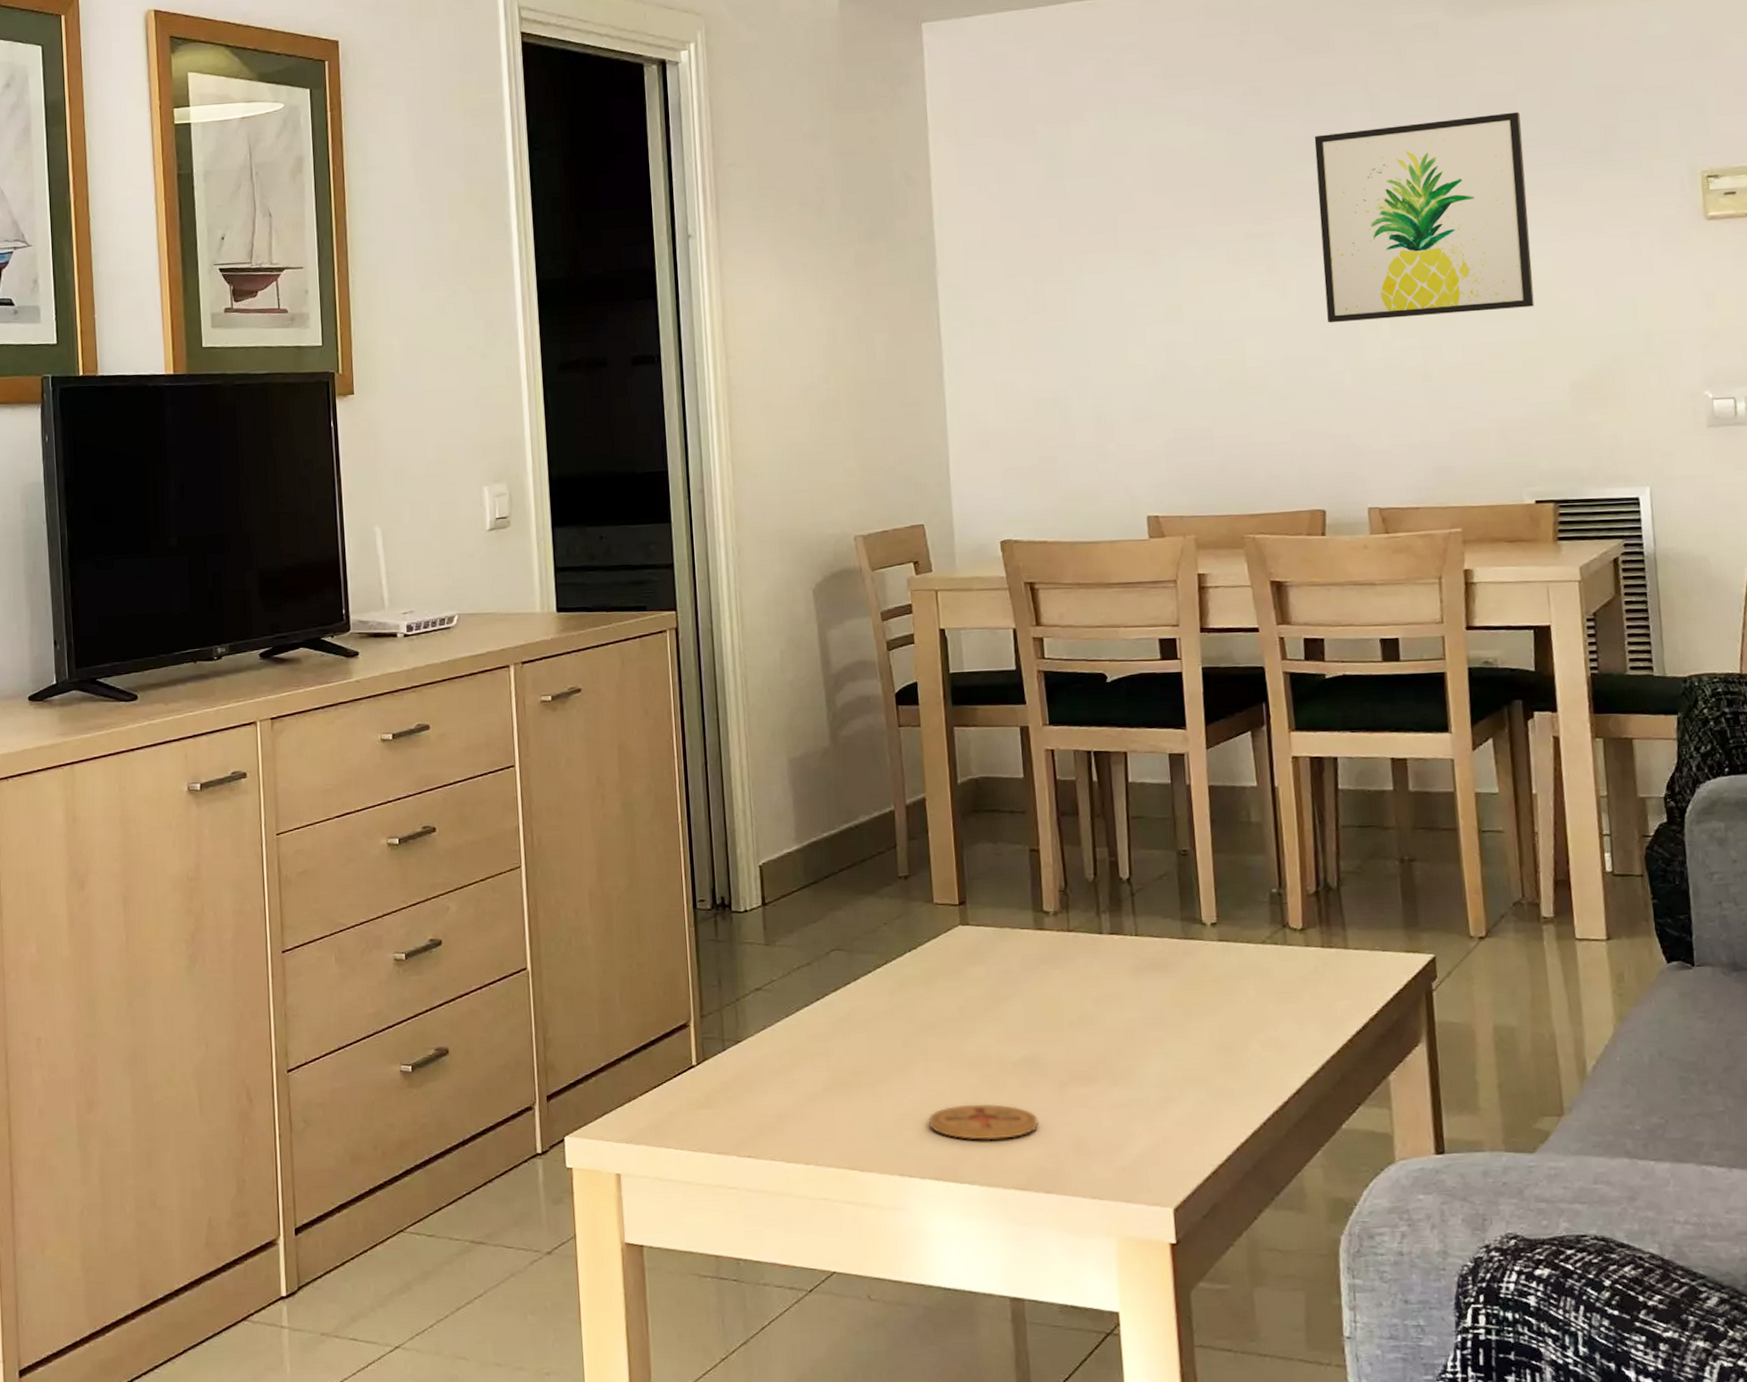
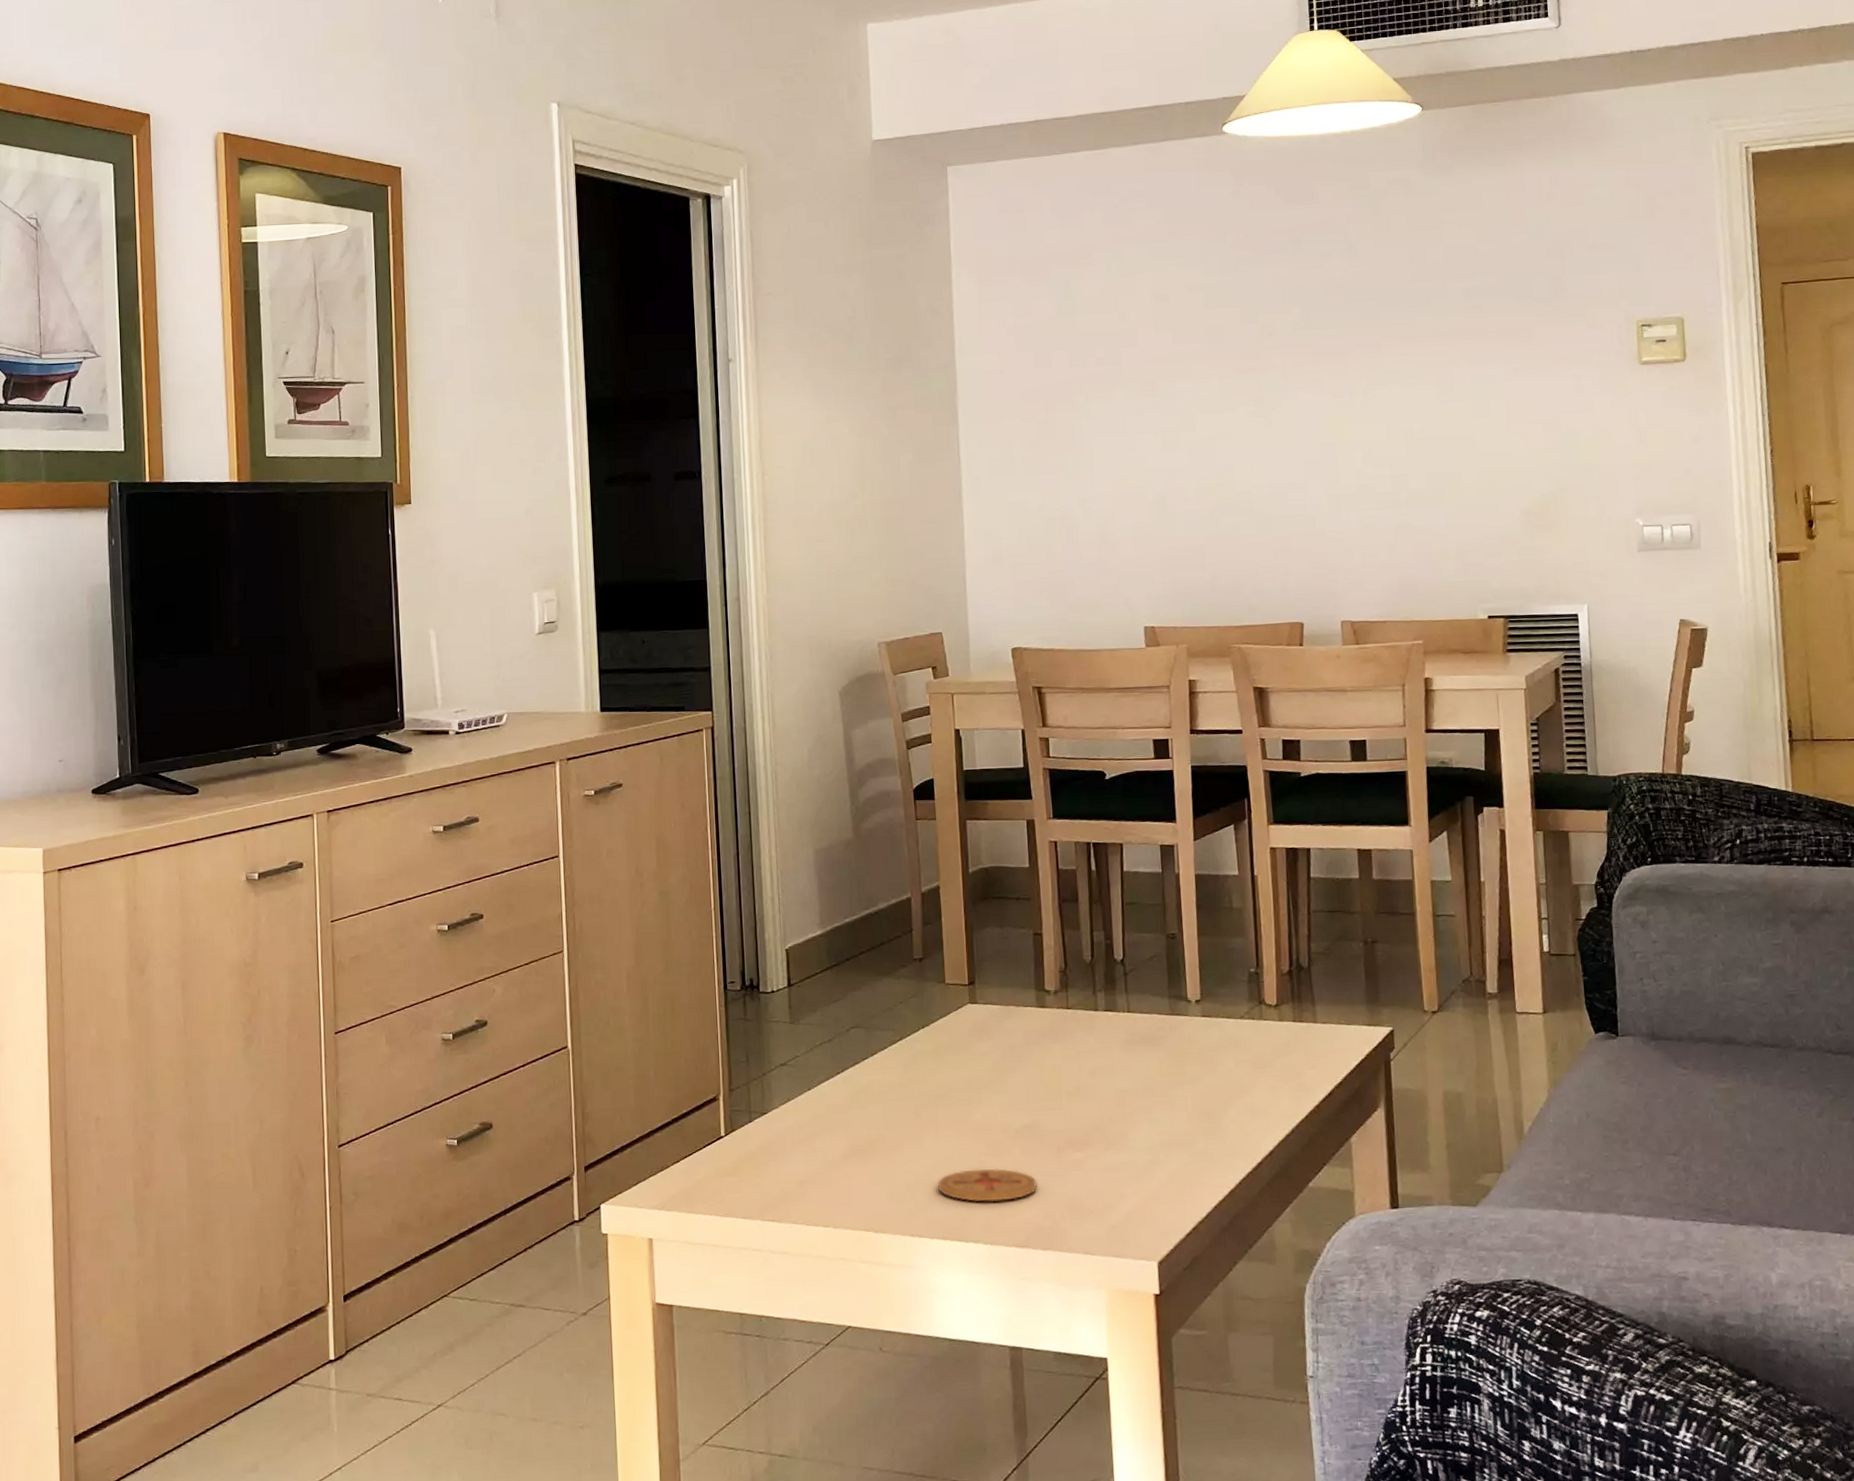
wall art: present [1314,112,1535,323] -> none [1299,263,1490,452]

